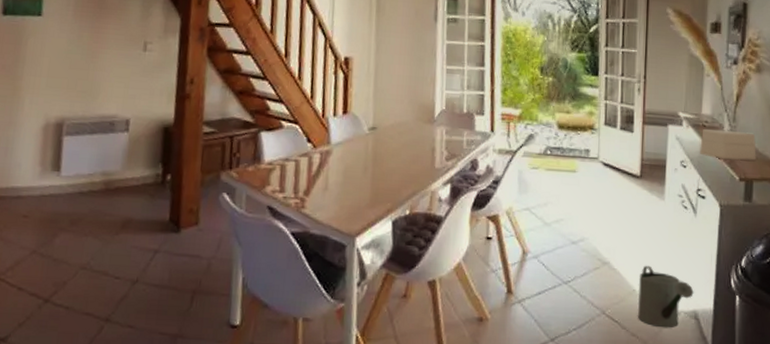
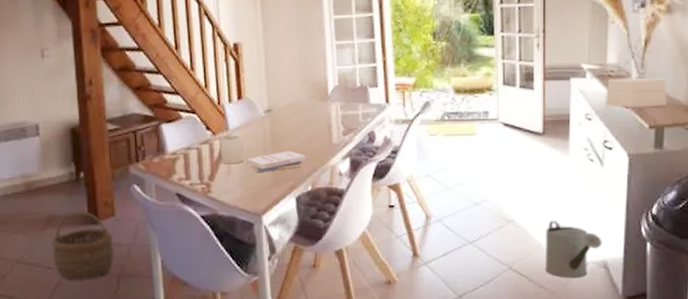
wicker basket: none [122,216,194,293] -> present [51,210,115,280]
mug: none [319,150,344,181] -> present [220,135,244,165]
books: none [345,171,407,192] -> present [246,150,307,174]

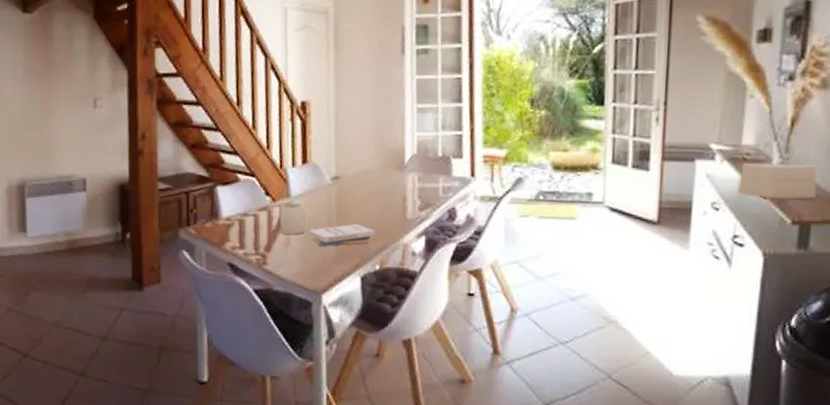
wicker basket: present [51,210,115,280] -> none [91,274,158,349]
watering can: present [544,220,602,277] -> none [651,324,725,395]

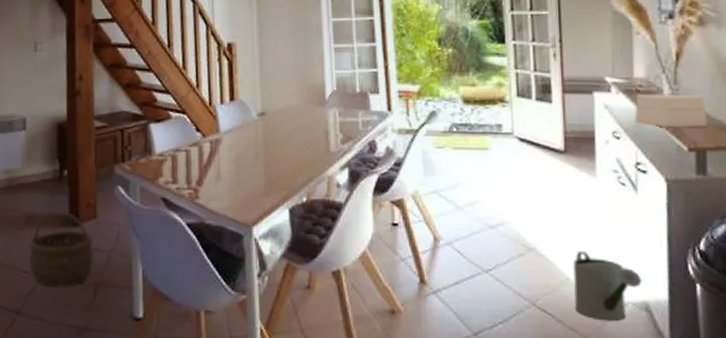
wicker basket: none [91,274,158,349] -> present [29,210,94,286]
mug: present [280,203,306,235] -> none [210,138,234,170]
books: present [307,223,376,247] -> none [237,157,302,181]
watering can: none [651,324,725,395] -> present [573,250,642,321]

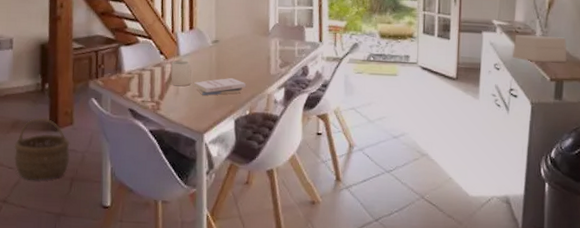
mug: none [210,138,234,170] -> present [171,61,192,87]
books: none [237,157,302,181] -> present [193,77,247,96]
watering can: present [573,250,642,321] -> none [453,156,506,210]

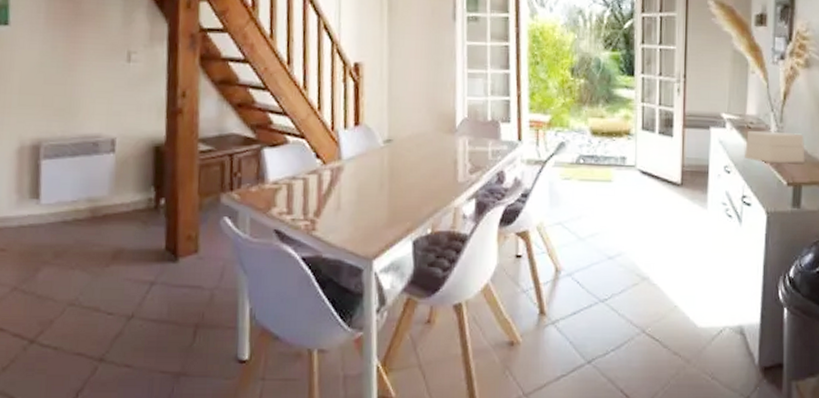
wicker basket: present [14,118,71,180] -> none [116,244,195,329]
mug: present [171,61,192,87] -> none [330,166,357,200]
books: present [193,77,247,96] -> none [359,187,428,211]

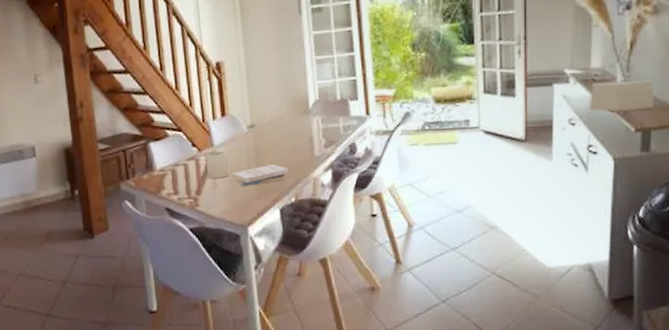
mug: none [330,166,357,200] -> present [206,151,229,179]
books: none [359,187,428,211] -> present [231,164,290,187]

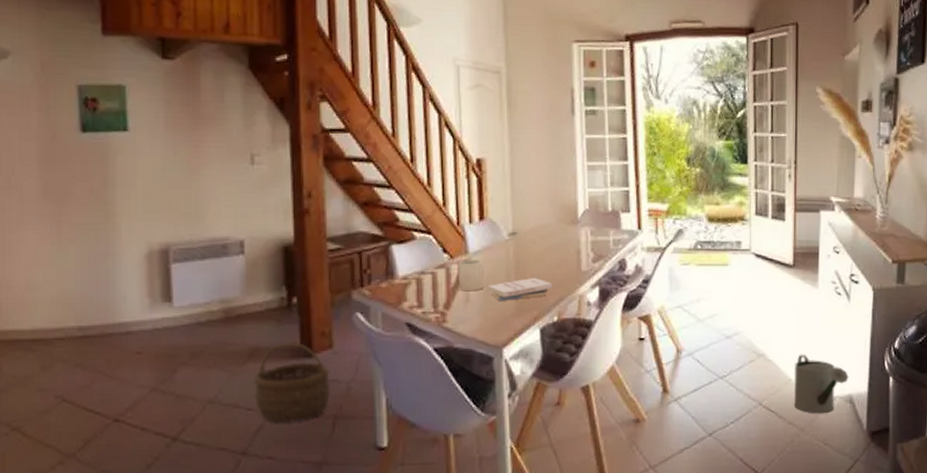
wicker basket: none [50,226,110,291] -> present [254,341,331,423]
watering can: none [528,225,587,281] -> present [793,354,849,413]
decorative box: present [590,80,654,113] -> none [853,212,909,244]

